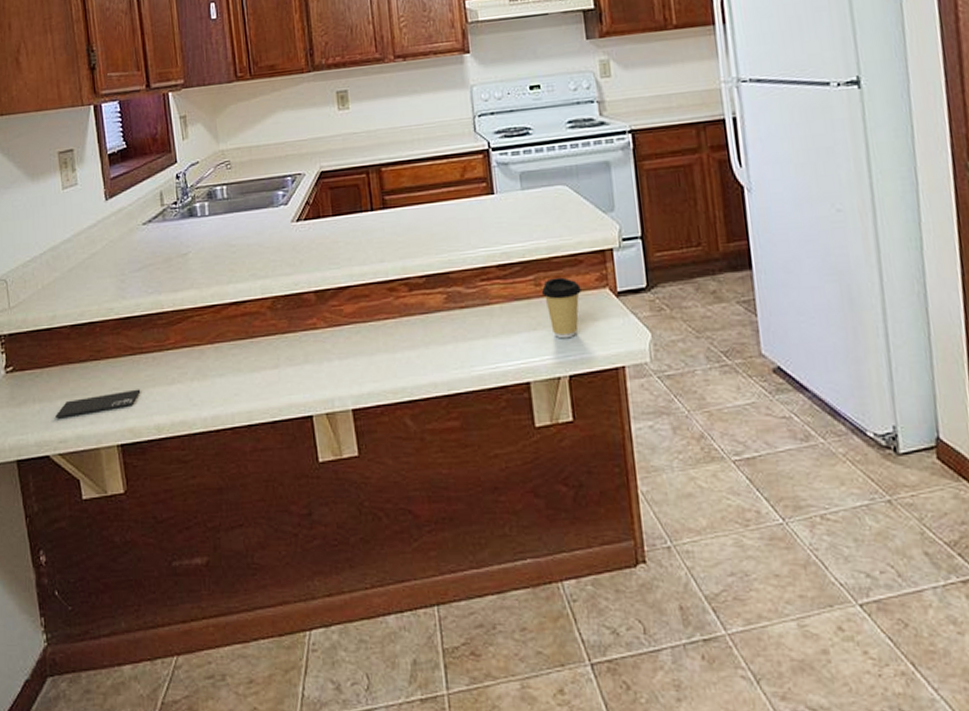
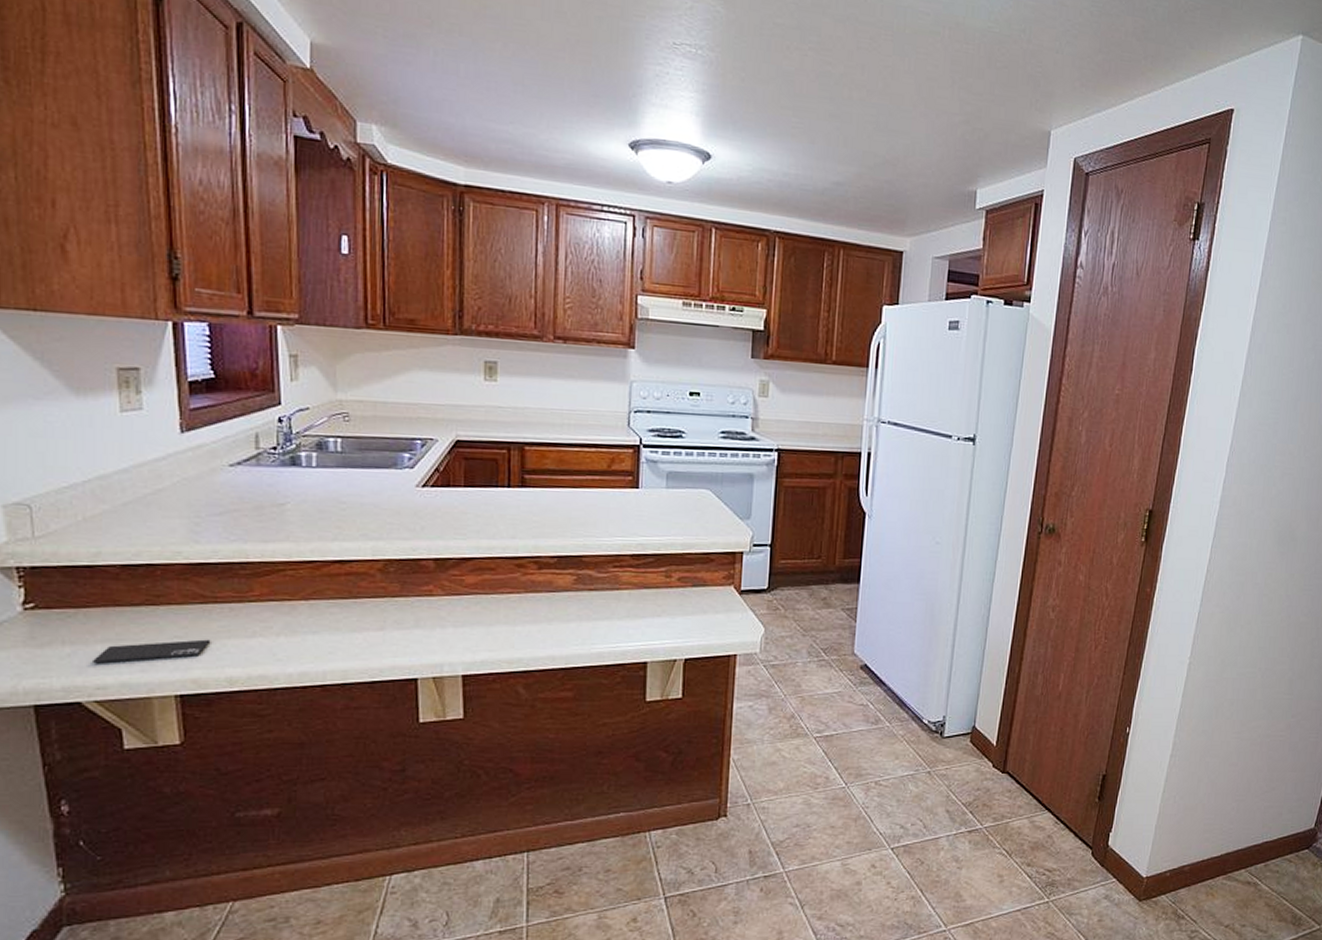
coffee cup: present [541,277,581,339] -> none [670,572,708,627]

